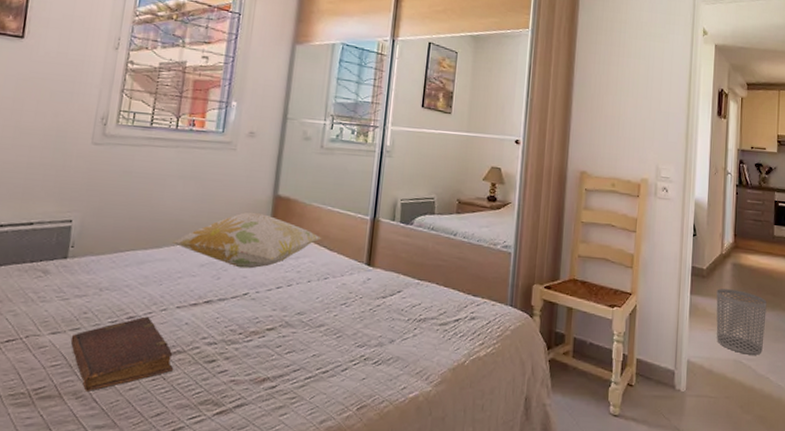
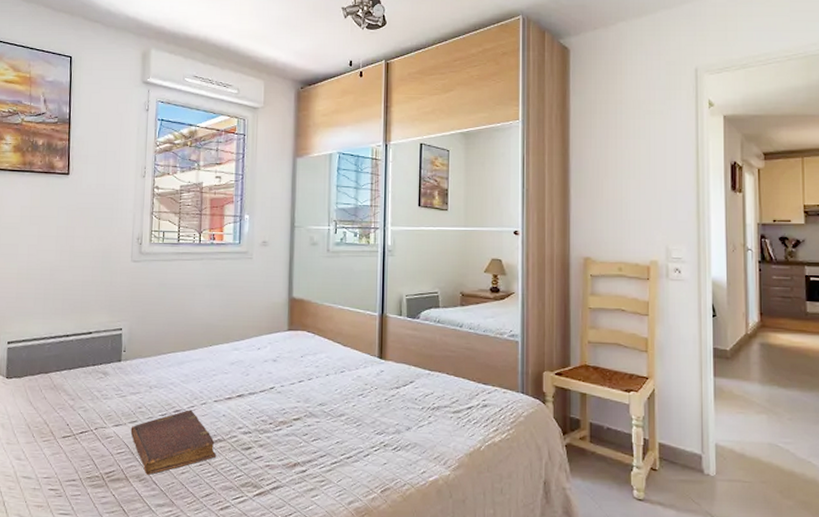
decorative pillow: present [172,212,322,269] -> none [205,314,335,365]
waste bin: present [716,288,767,355] -> none [744,370,804,438]

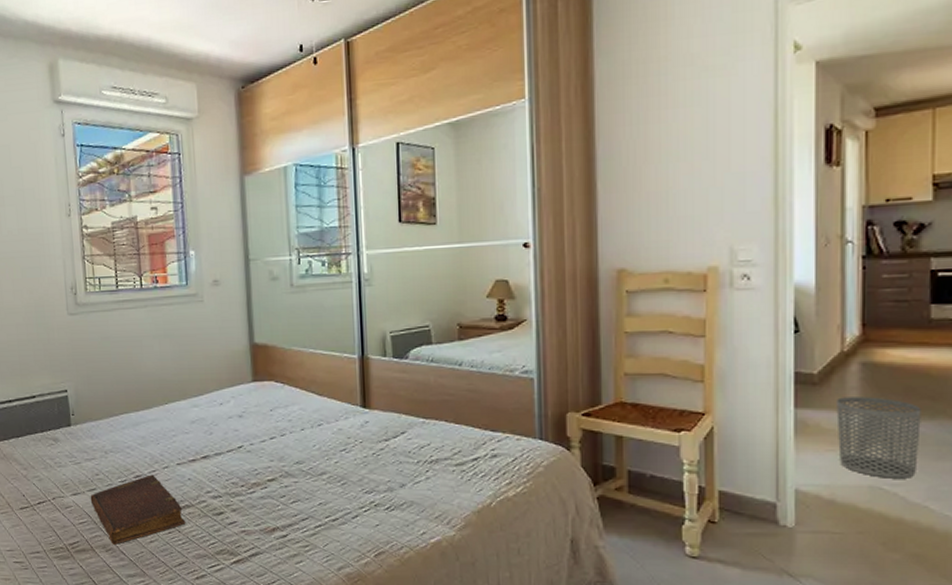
waste bin: none [744,370,804,438] -> present [836,397,921,478]

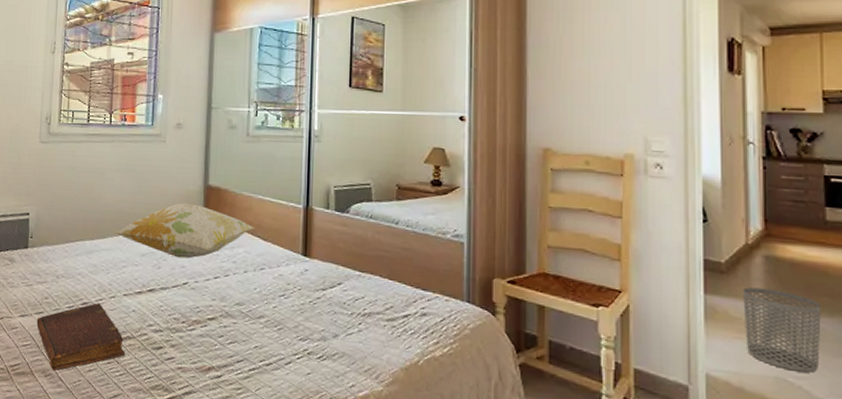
decorative pillow: none [160,363,308,422] -> present [115,202,255,259]

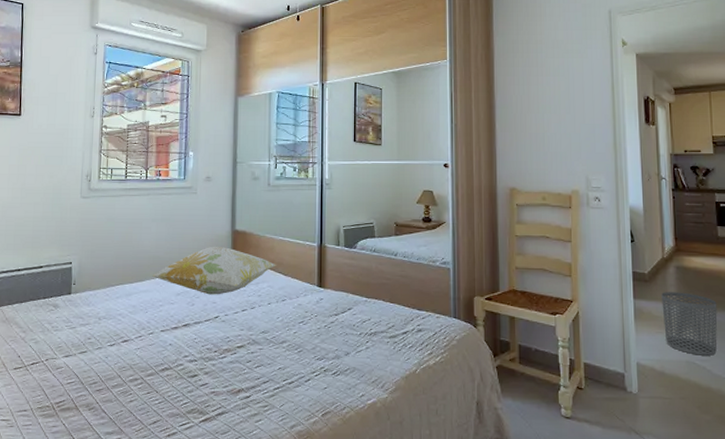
diary: present [36,303,126,371] -> none [80,339,164,404]

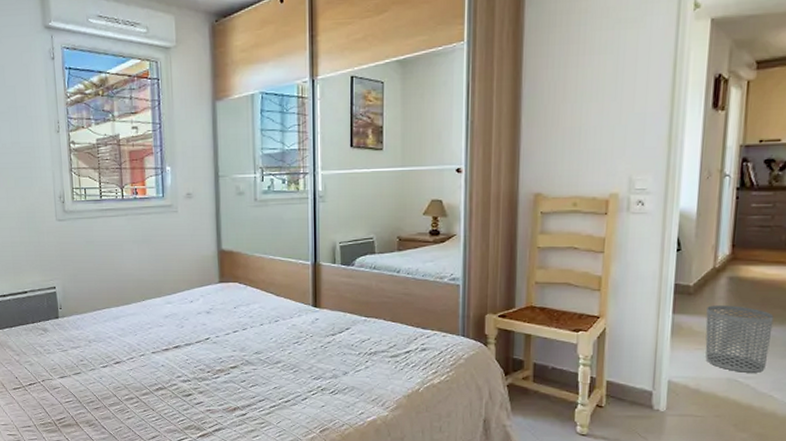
decorative pillow: present [152,246,276,295] -> none [138,267,268,317]

